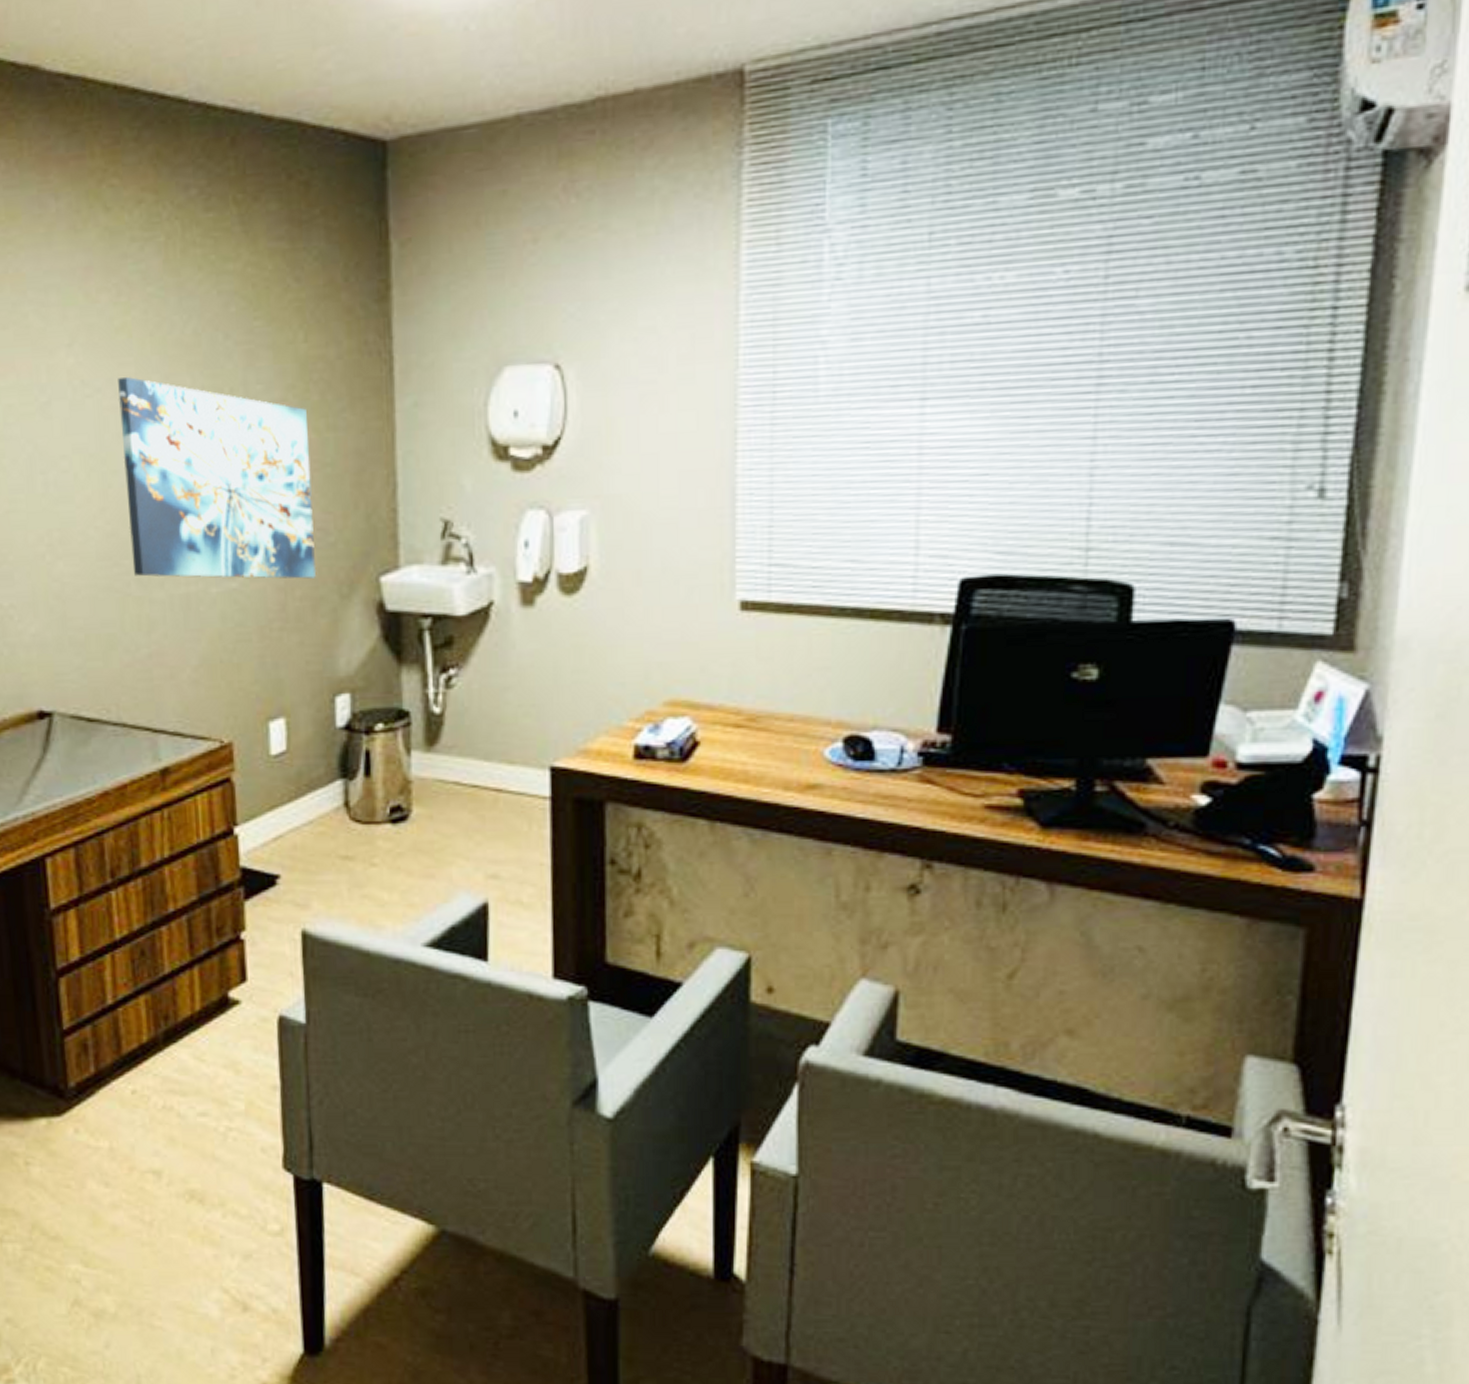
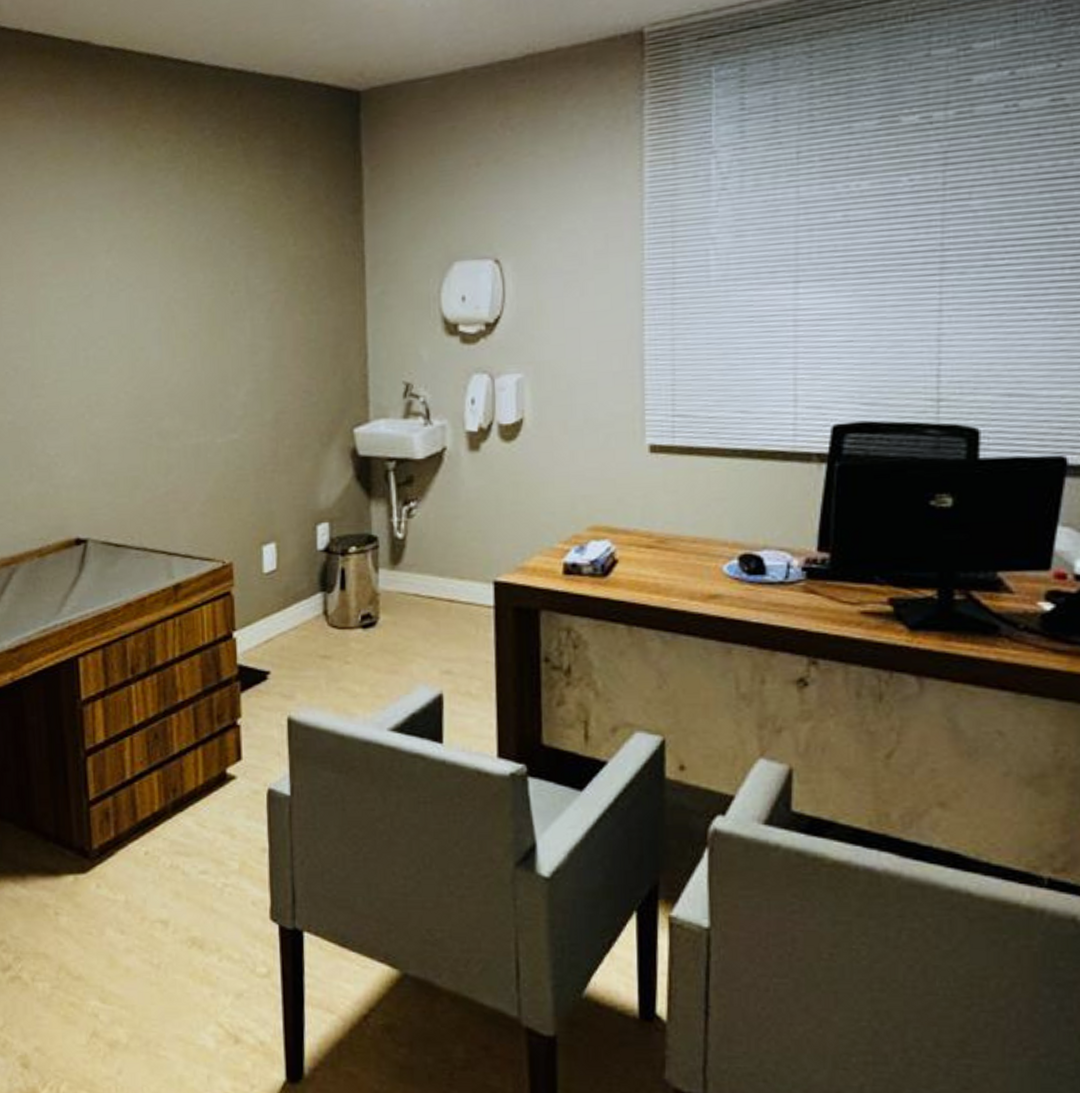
wall art: present [118,376,316,579] -> none [146,274,301,431]

